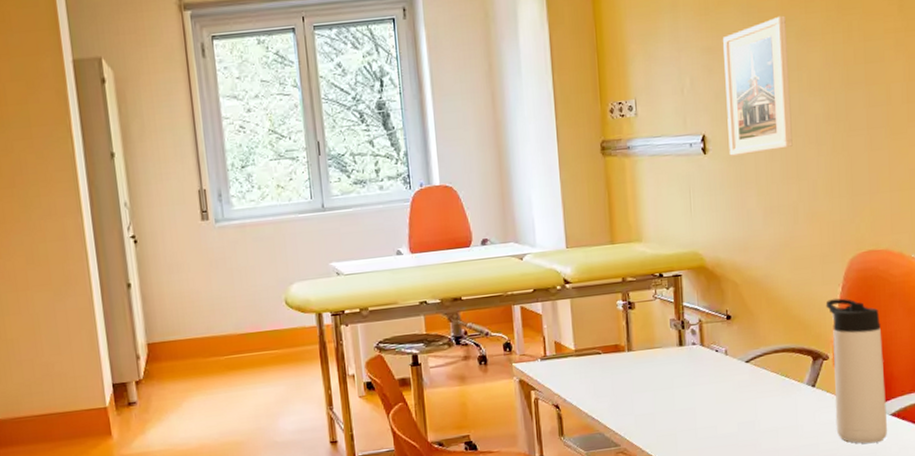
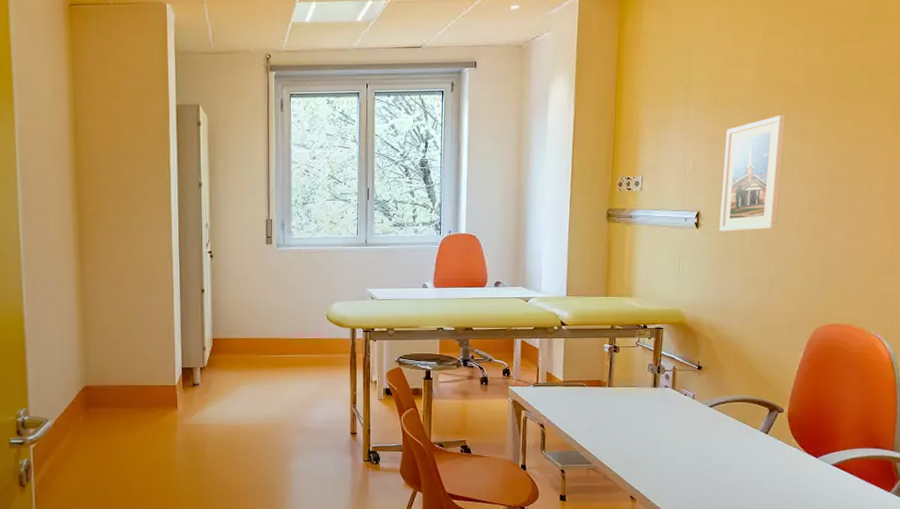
thermos bottle: present [825,298,888,444] -> none [781,362,834,487]

